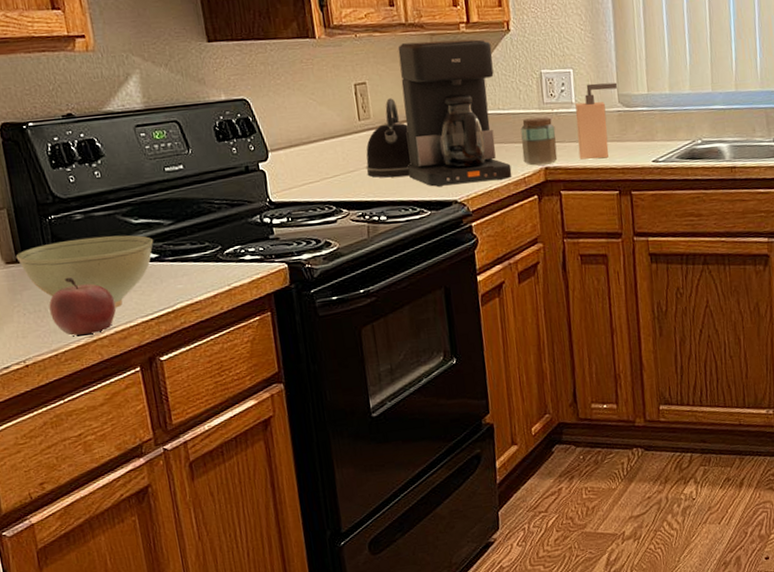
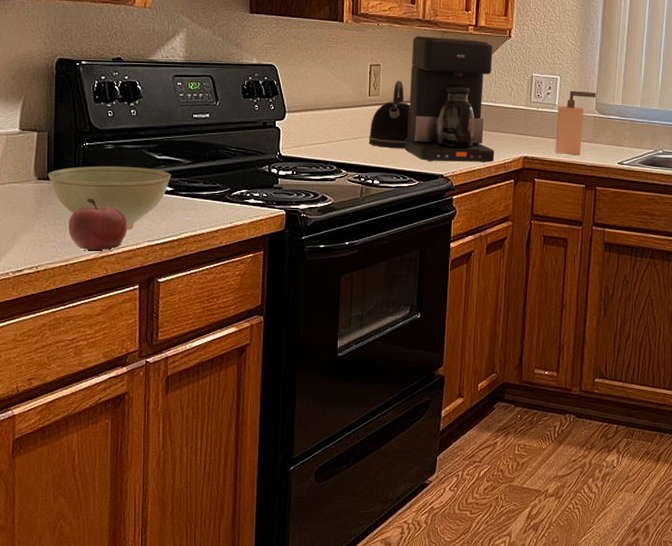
peanut butter: present [520,117,558,166] -> none [506,113,538,154]

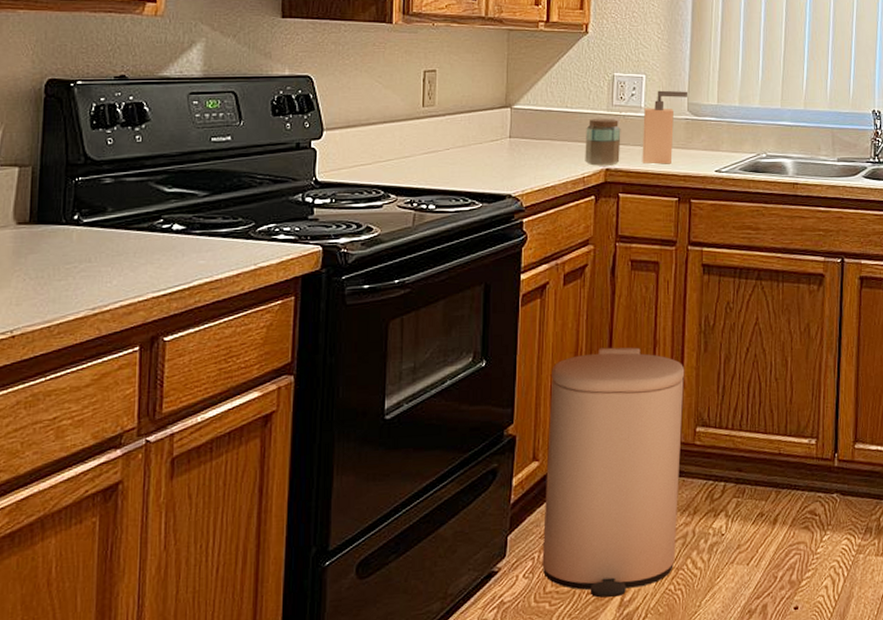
bowl: present [47,165,172,231] -> none [29,203,184,281]
fruit: present [68,198,128,251] -> none [53,243,128,308]
kettle: present [368,80,410,148] -> none [422,87,472,166]
coffee maker: present [405,36,495,163] -> none [466,36,572,180]
pedal bin: none [465,308,587,511] -> present [542,347,685,598]
peanut butter: none [506,113,538,154] -> present [585,119,621,166]

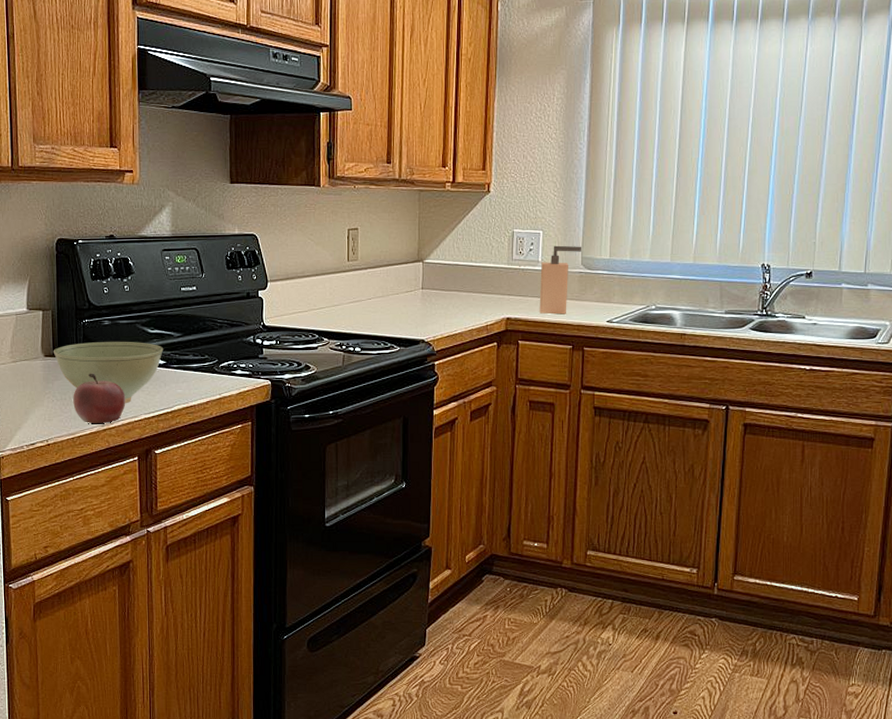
bowl: none [29,203,184,281] -> present [53,341,164,404]
fruit: none [53,243,128,308] -> present [73,373,126,424]
pedal bin: present [542,347,685,598] -> none [455,477,577,688]
peanut butter: present [585,119,621,166] -> none [488,272,520,315]

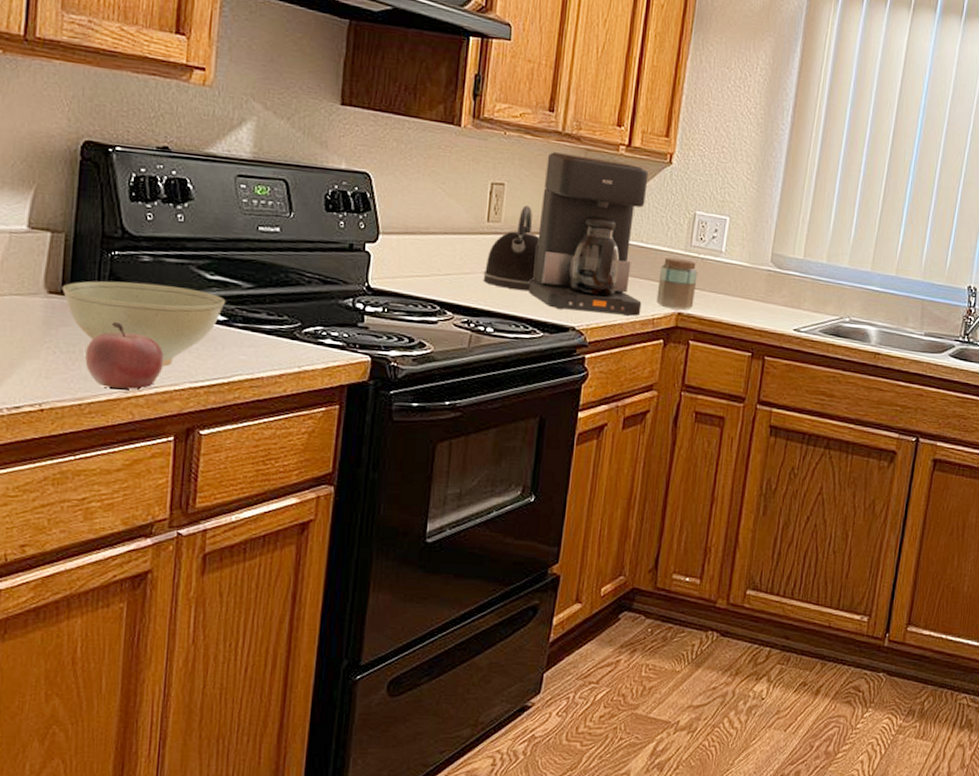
kettle: none [348,244,389,314] -> present [483,205,539,290]
coffee maker: none [385,196,476,327] -> present [529,152,649,317]
peanut butter: none [488,272,520,315] -> present [656,257,698,311]
soap dispenser: present [539,245,582,315] -> none [717,236,774,316]

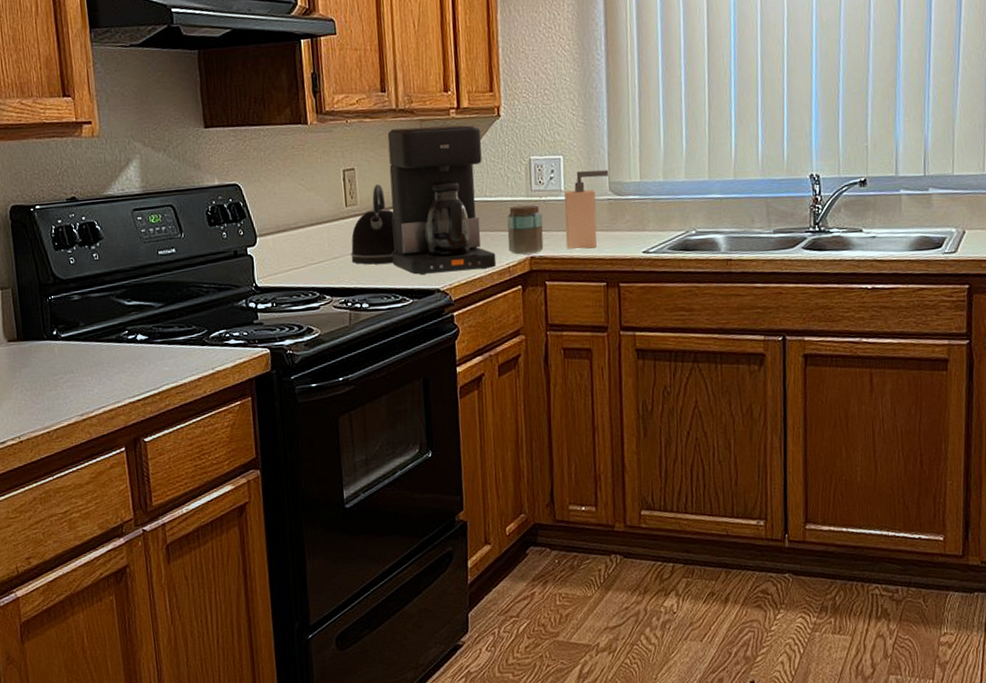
bowl: present [61,280,226,367] -> none [17,316,145,388]
fruit: present [85,321,164,390] -> none [44,356,106,414]
soap dispenser: none [717,236,774,316] -> present [564,170,609,250]

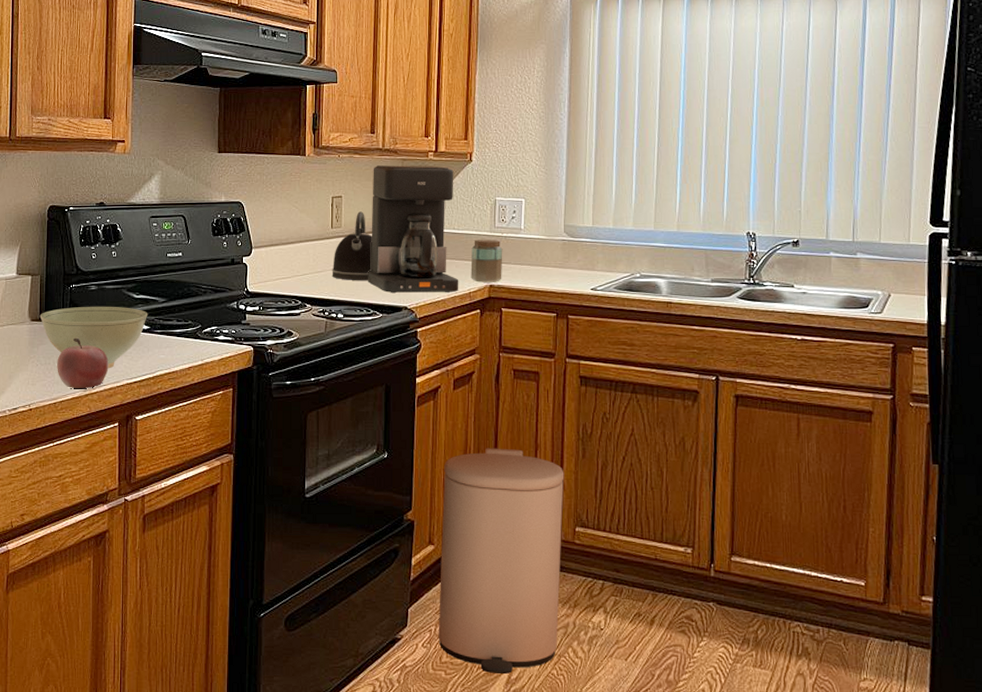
bowl: none [17,316,145,388] -> present [39,306,148,369]
fruit: none [44,356,106,414] -> present [57,337,109,389]
pedal bin: none [495,434,629,670] -> present [438,448,564,675]
soap dispenser: present [564,170,609,250] -> none [522,213,565,282]

